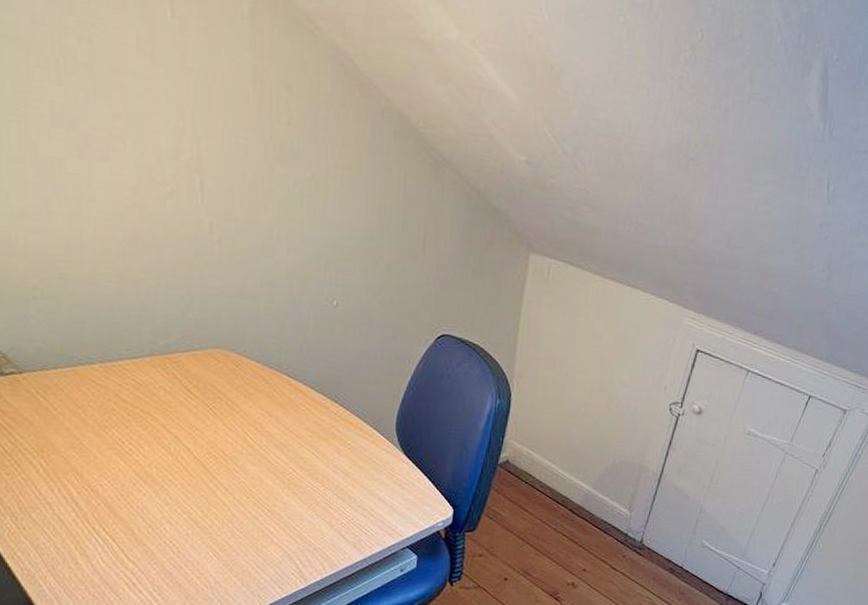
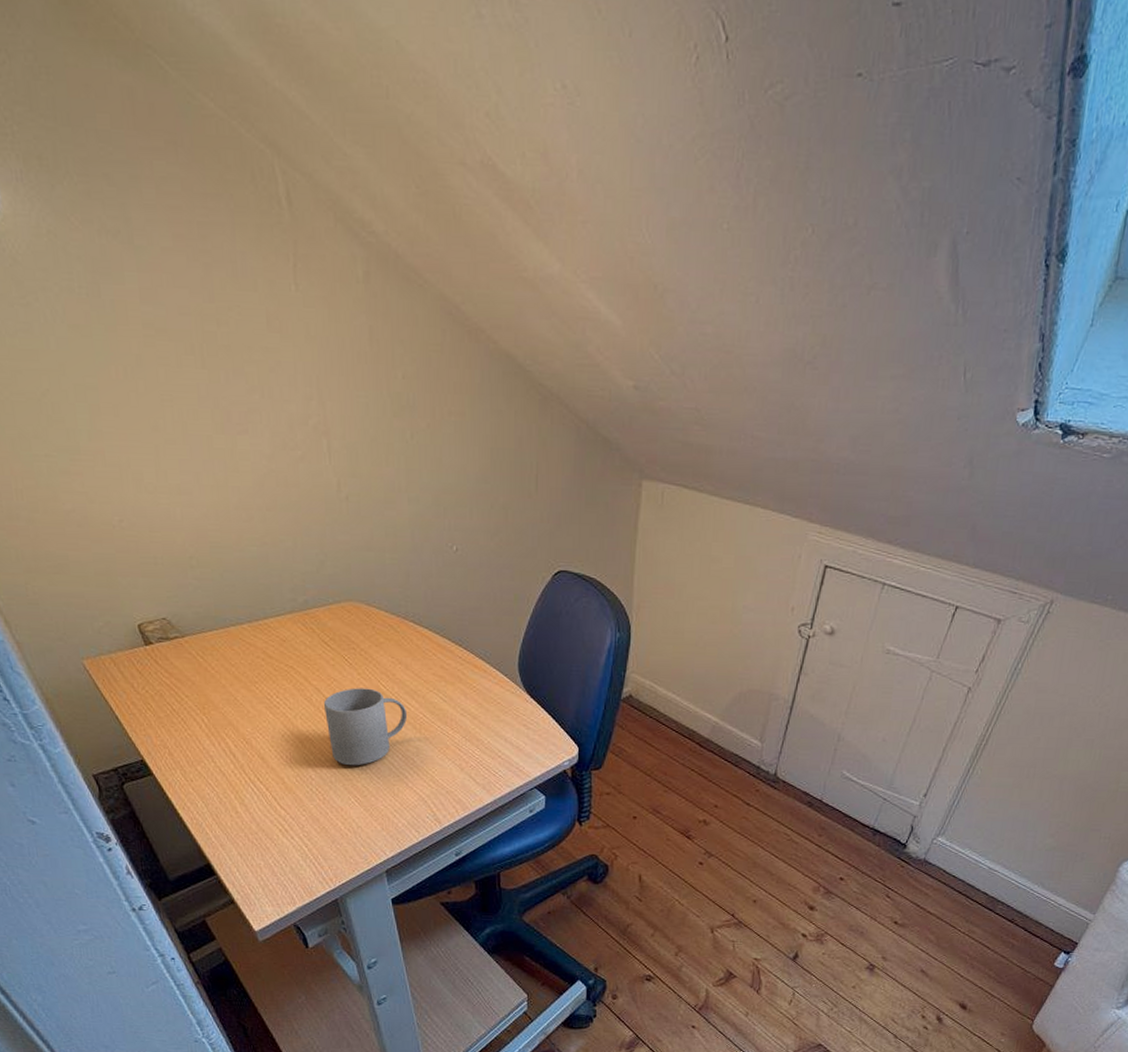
mug: none [182,438,276,519] -> present [323,688,408,766]

